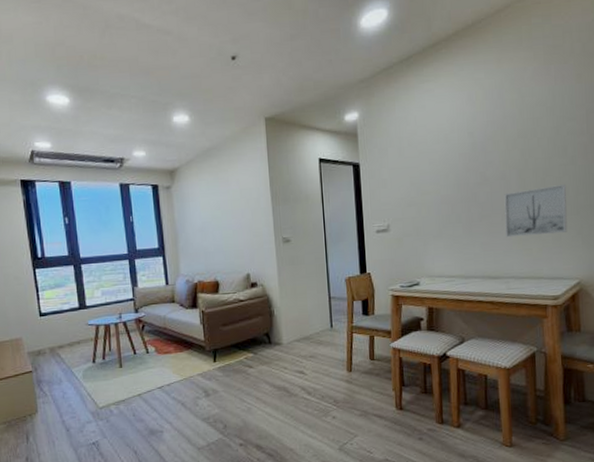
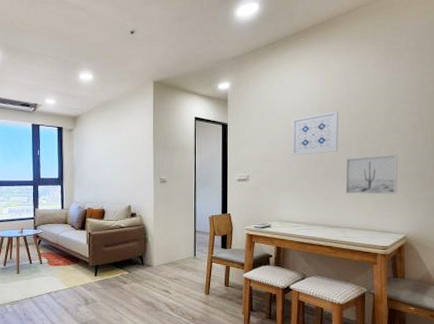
wall art: none [437,136,495,196] -> present [292,110,338,156]

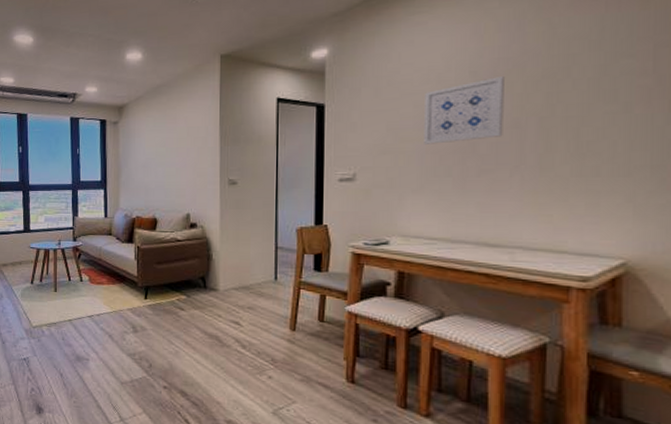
wall art: present [345,155,398,195] -> none [514,138,614,199]

